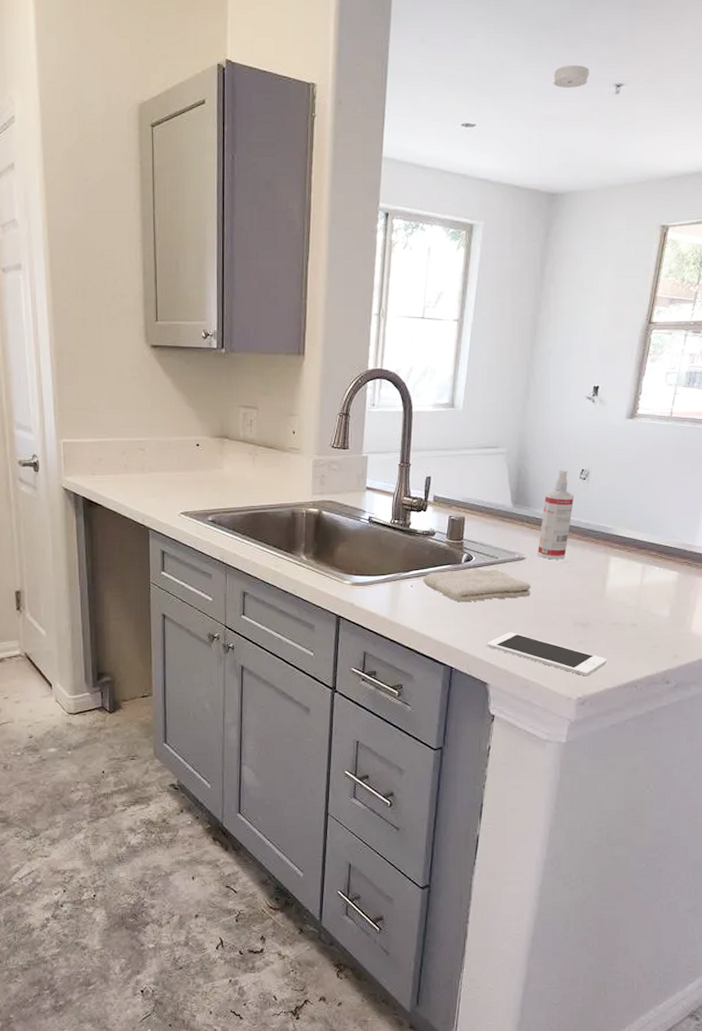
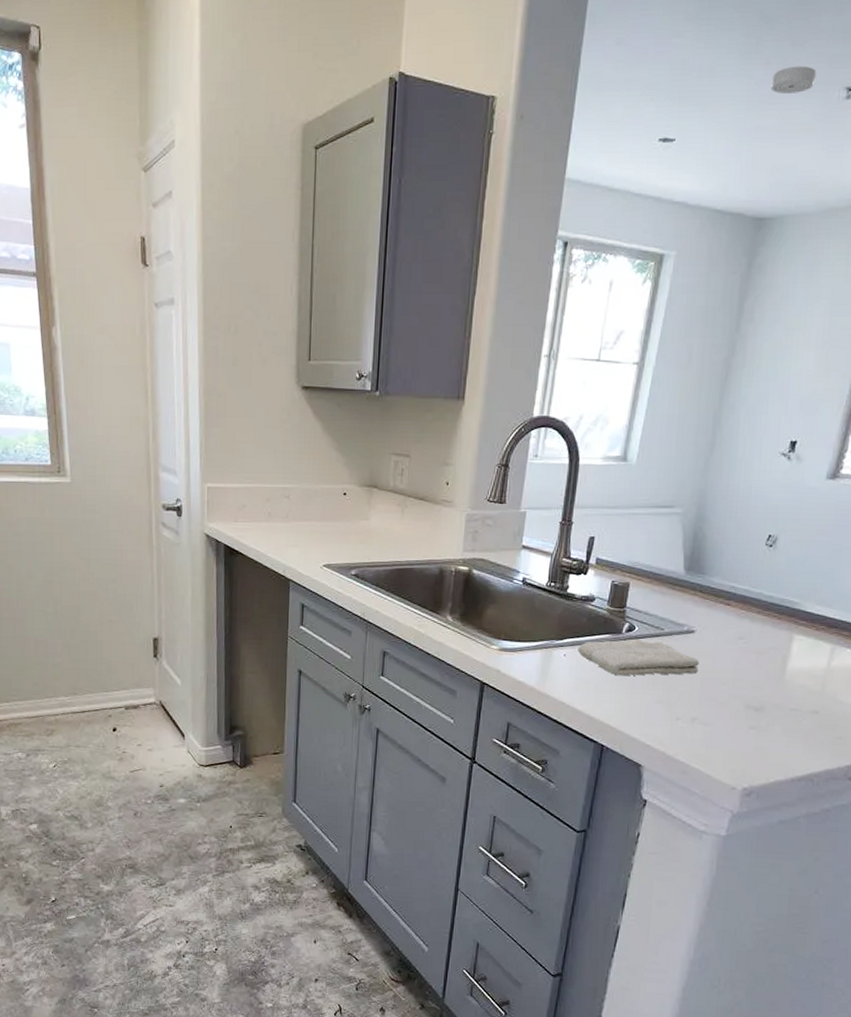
cell phone: present [487,632,607,676] -> none [644,711,781,766]
spray bottle: present [538,469,575,560] -> none [710,534,758,635]

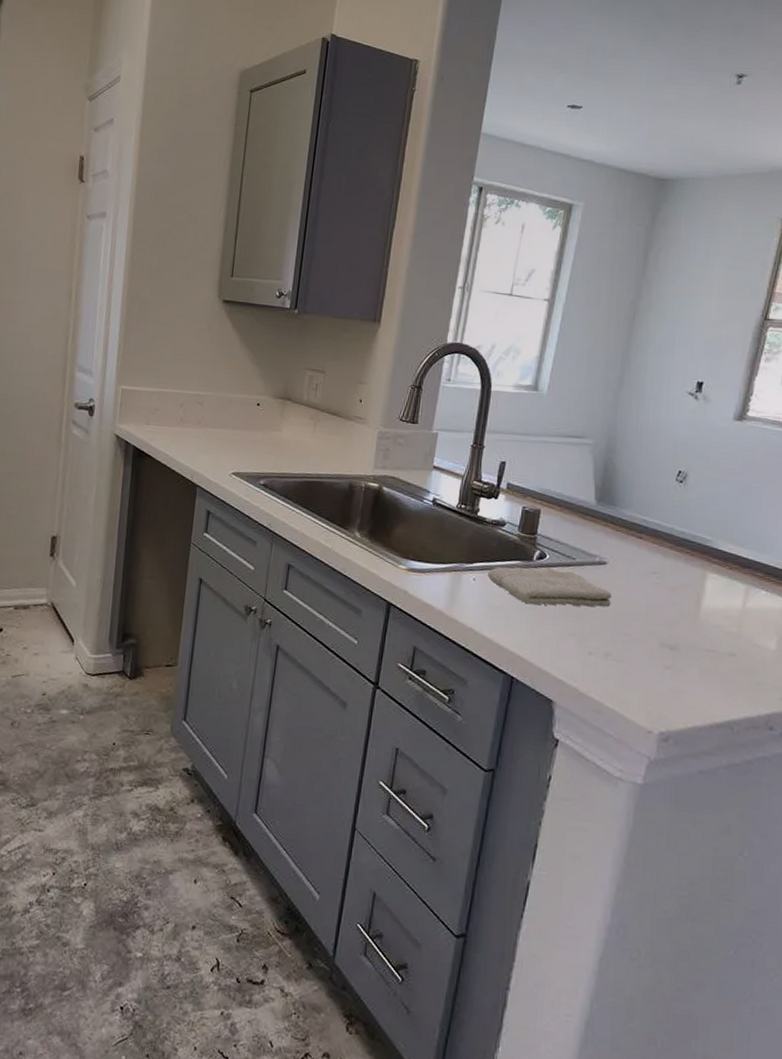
smoke detector: present [771,65,816,94] -> none [668,54,709,76]

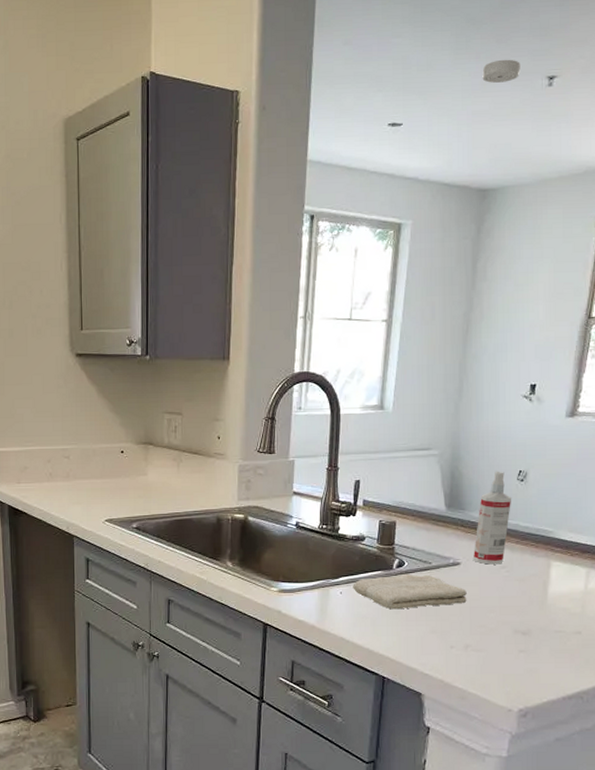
spray bottle: none [622,468,669,569] -> present [474,471,512,565]
smoke detector: none [668,54,709,76] -> present [482,59,520,83]

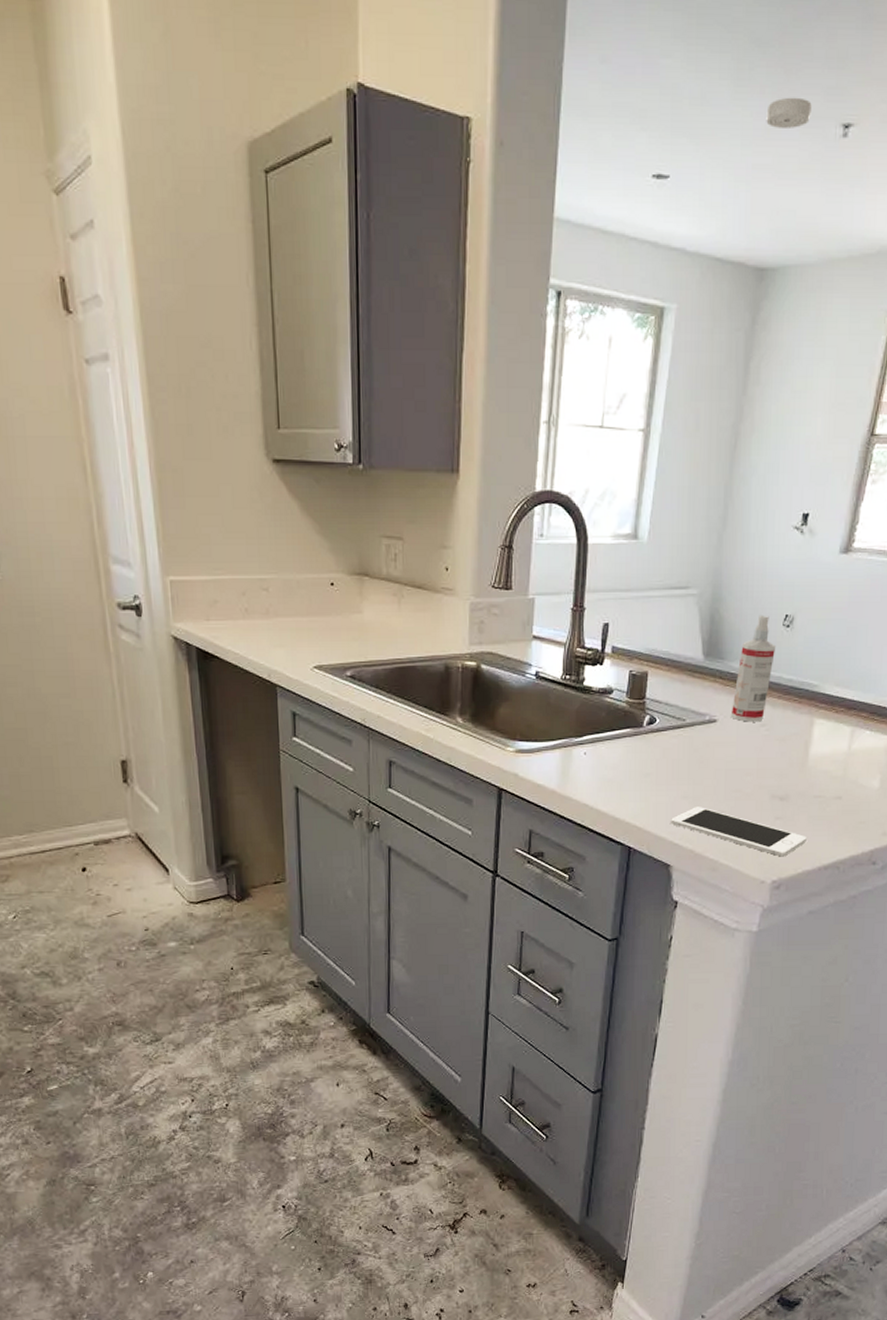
washcloth: present [353,573,467,610] -> none [598,731,723,773]
cell phone: none [421,640,550,687] -> present [671,807,807,857]

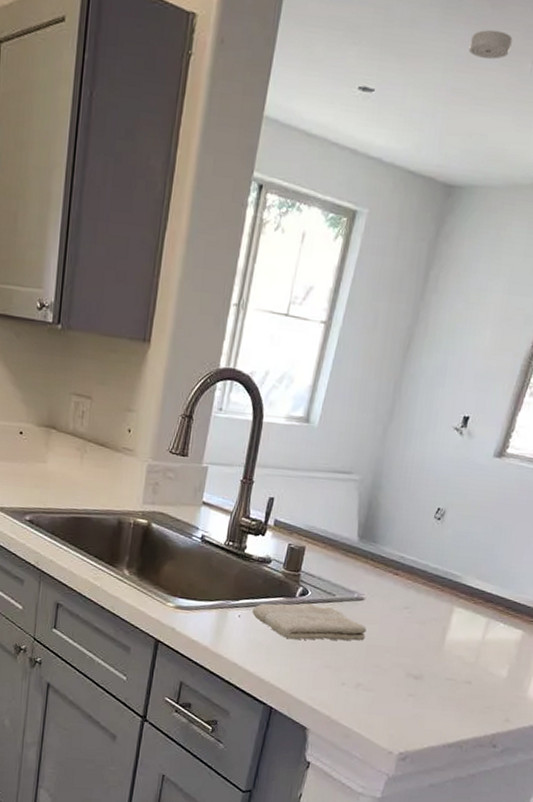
washcloth: none [598,731,723,773] -> present [252,603,367,641]
cell phone: present [671,807,807,857] -> none [311,676,435,732]
spray bottle: present [731,615,776,722] -> none [378,505,426,605]

